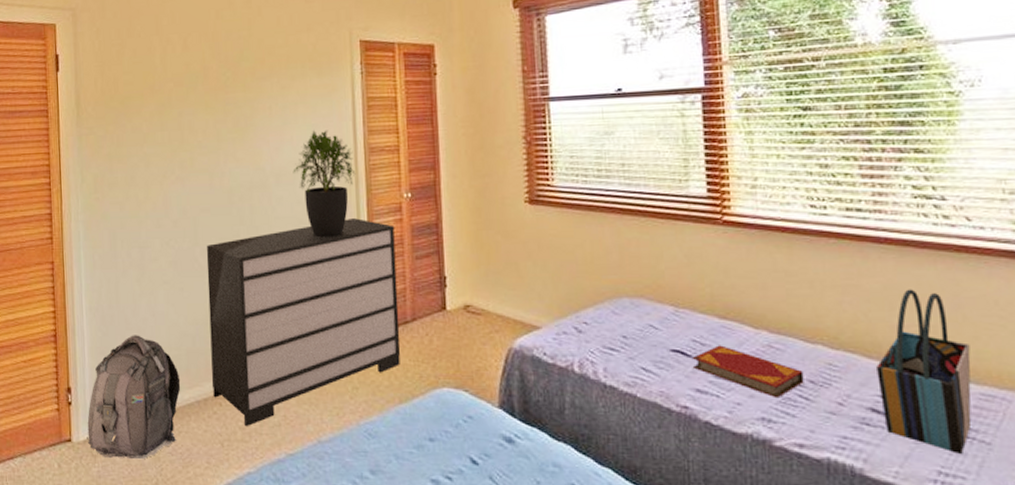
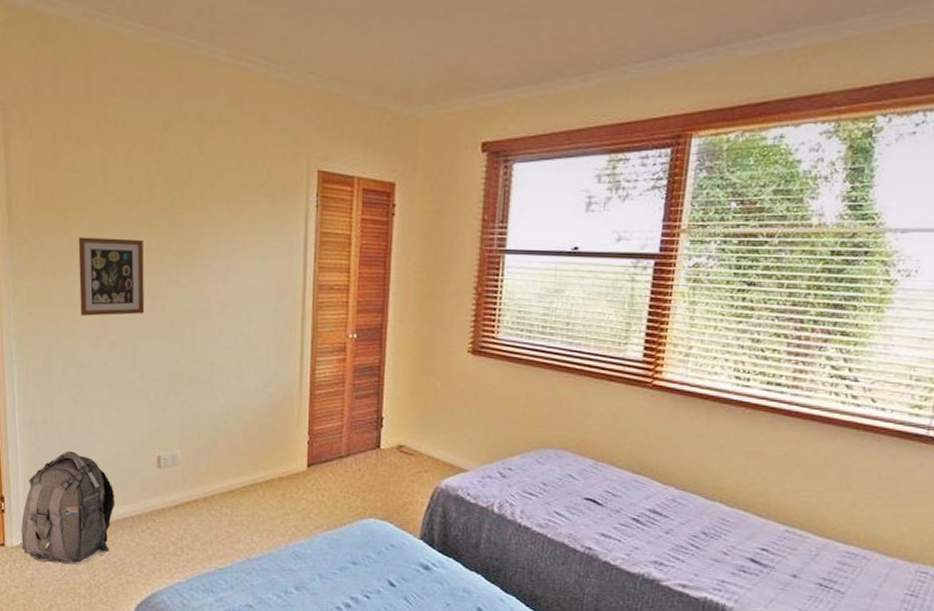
picture frame: none [140,120,204,197] -> present [78,237,145,316]
dresser: present [206,218,400,427] -> none [145,354,338,543]
potted plant: present [293,130,356,238] -> none [238,262,303,372]
hardback book: present [692,345,804,399] -> none [601,497,699,546]
tote bag: present [877,289,972,454] -> none [759,459,847,600]

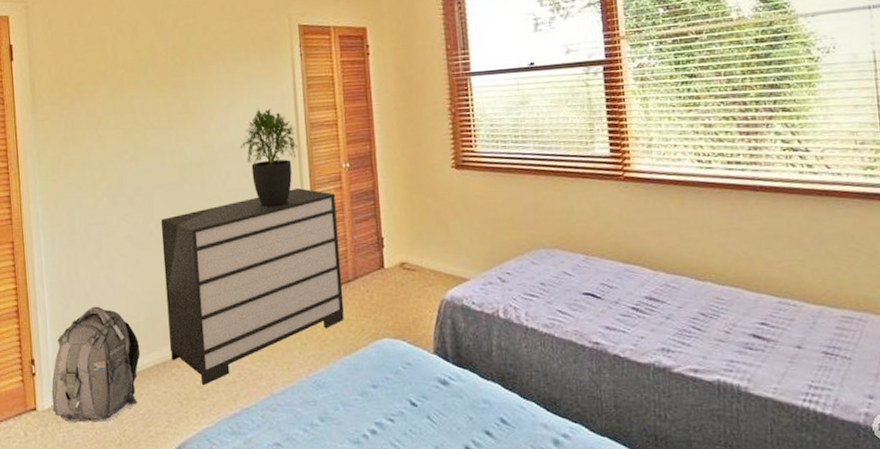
picture frame: present [78,237,145,316] -> none [94,103,157,176]
dresser: none [145,354,338,543] -> present [161,188,344,386]
potted plant: none [238,262,303,372] -> present [240,108,298,208]

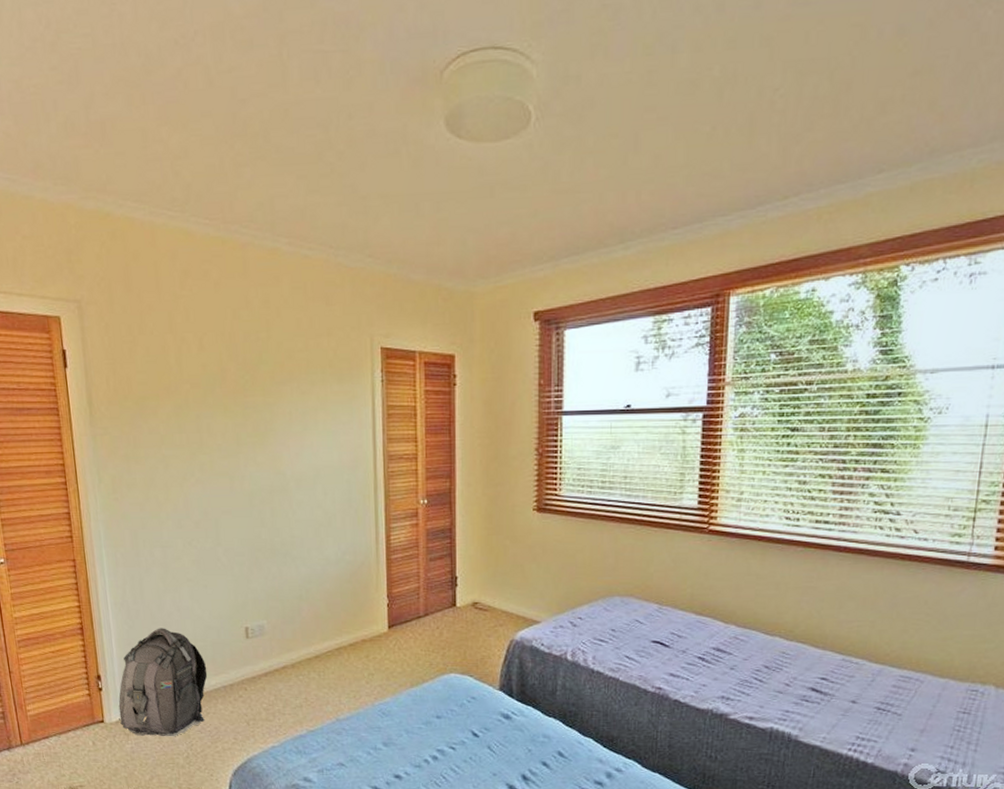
dresser: present [161,188,344,386] -> none [229,522,413,708]
potted plant: present [240,108,298,208] -> none [313,436,375,540]

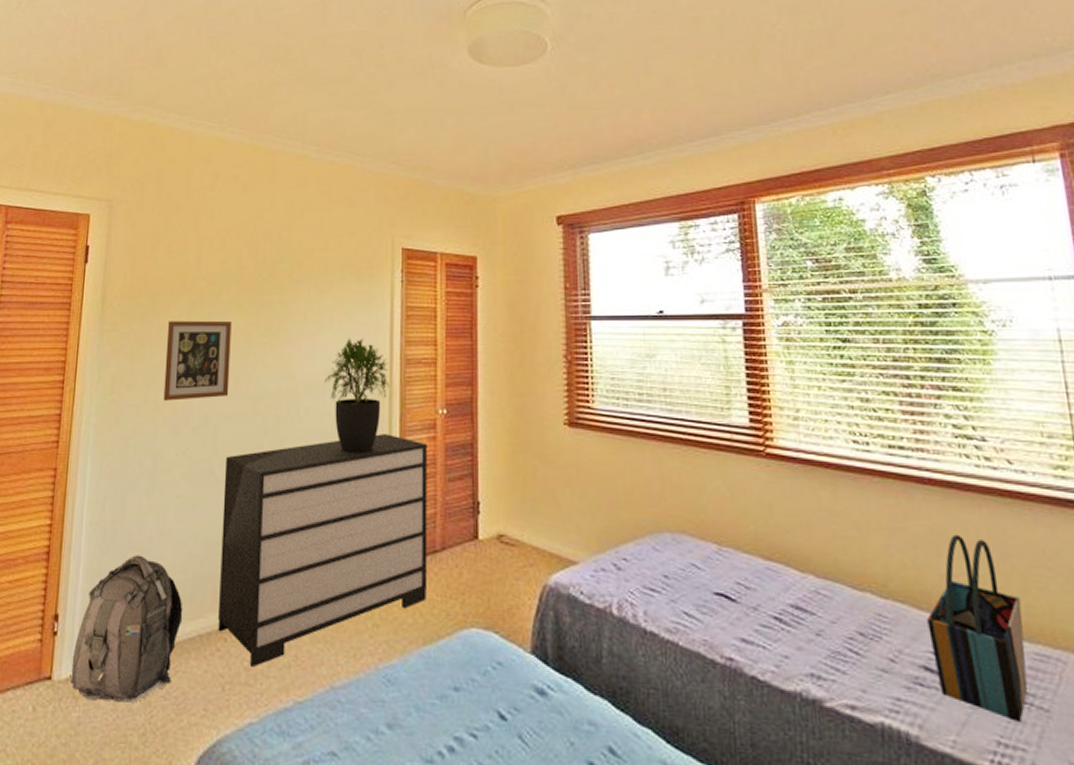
picture frame: none [157,422,225,498] -> present [163,320,232,401]
dresser: none [229,522,413,708] -> present [217,434,428,668]
potted plant: none [313,436,375,540] -> present [324,338,390,454]
tote bag: none [820,590,899,723] -> present [927,534,1028,722]

